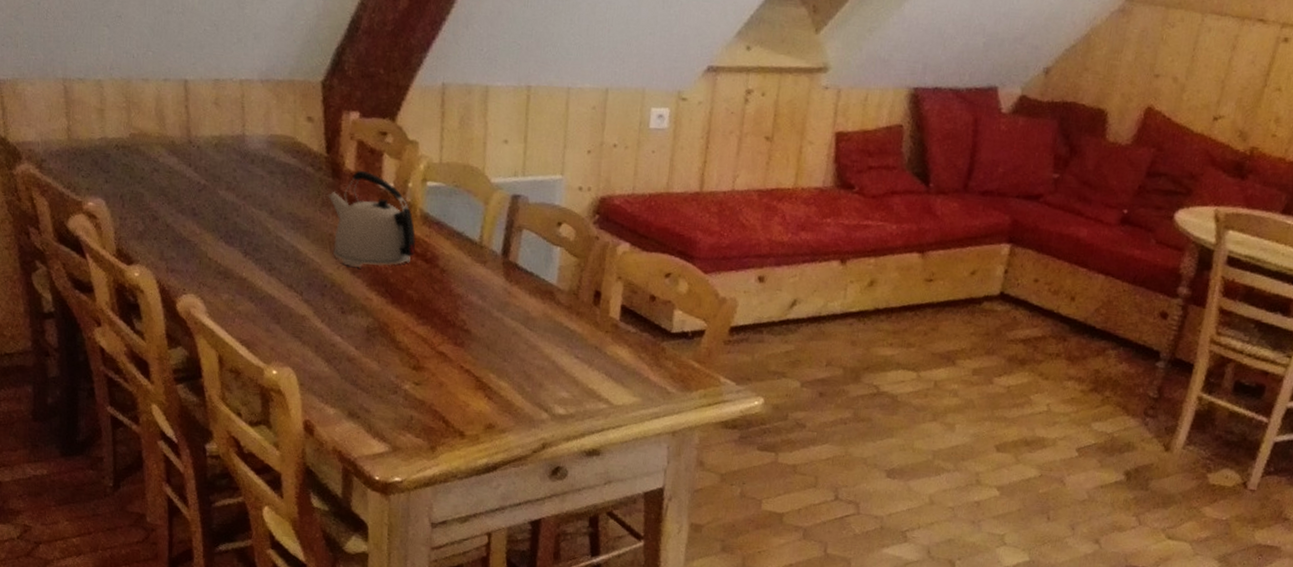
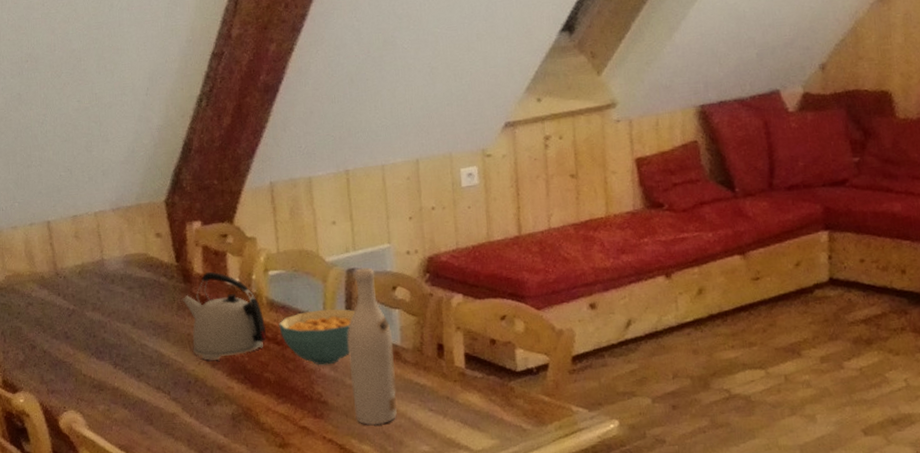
cereal bowl: none [430,232,515,293] -> present [279,308,356,366]
wine bottle: none [497,195,550,364] -> present [347,267,397,425]

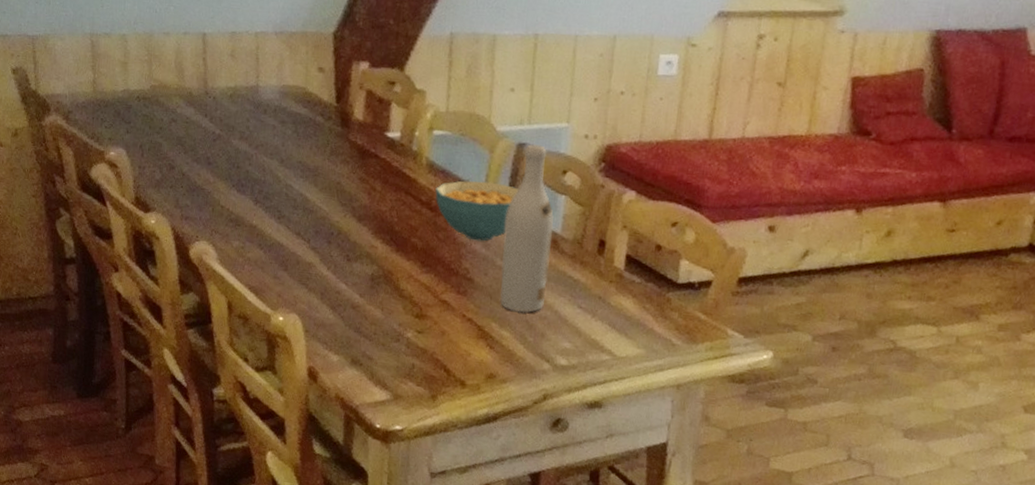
kettle: present [182,271,266,360] -> none [336,119,421,215]

